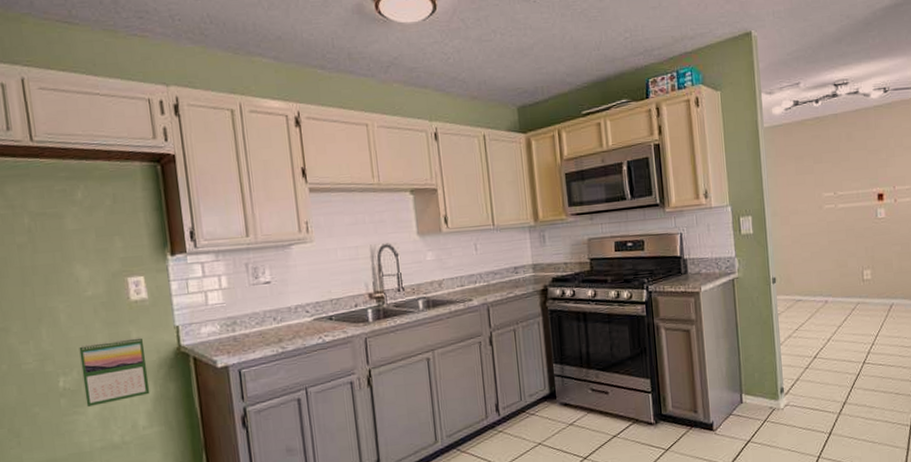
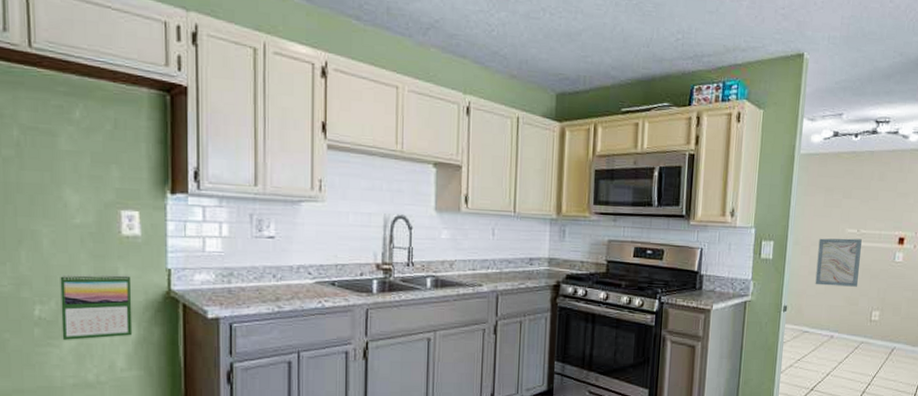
wall art: none [797,201,844,253] -> present [815,238,862,287]

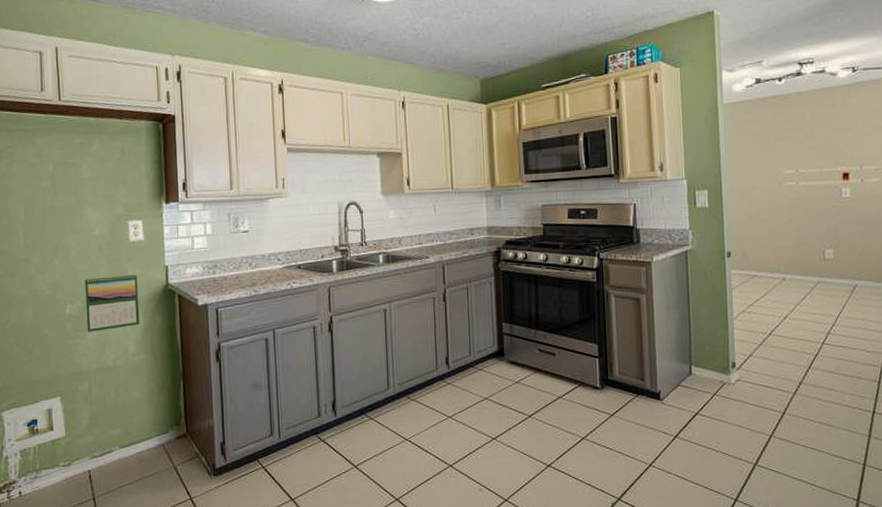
wall art: present [815,238,862,287] -> none [755,179,805,229]

